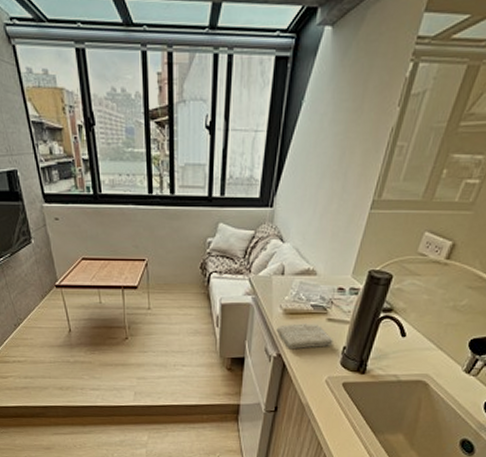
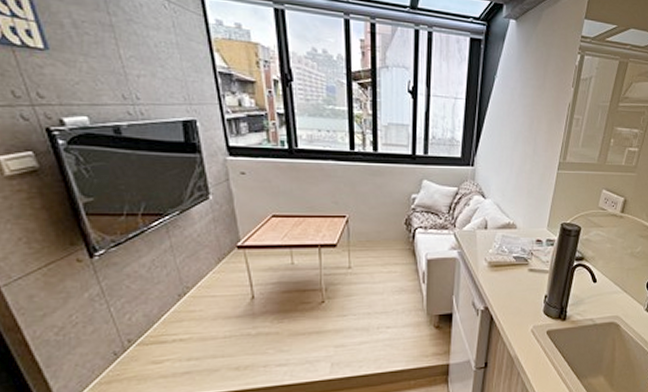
washcloth: present [276,323,333,348] -> none [482,275,536,300]

